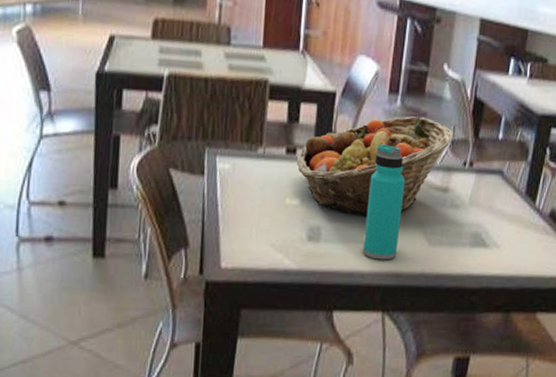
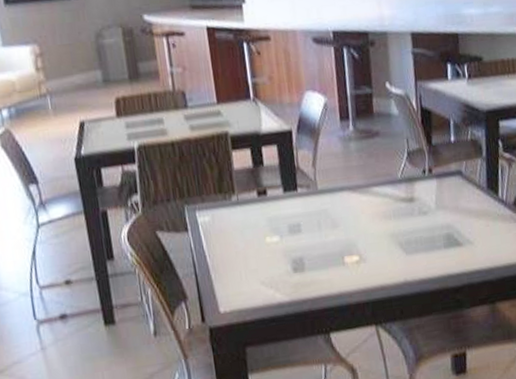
fruit basket: present [296,116,454,215] -> none [268,136,409,240]
water bottle: present [362,144,406,260] -> none [339,168,378,278]

